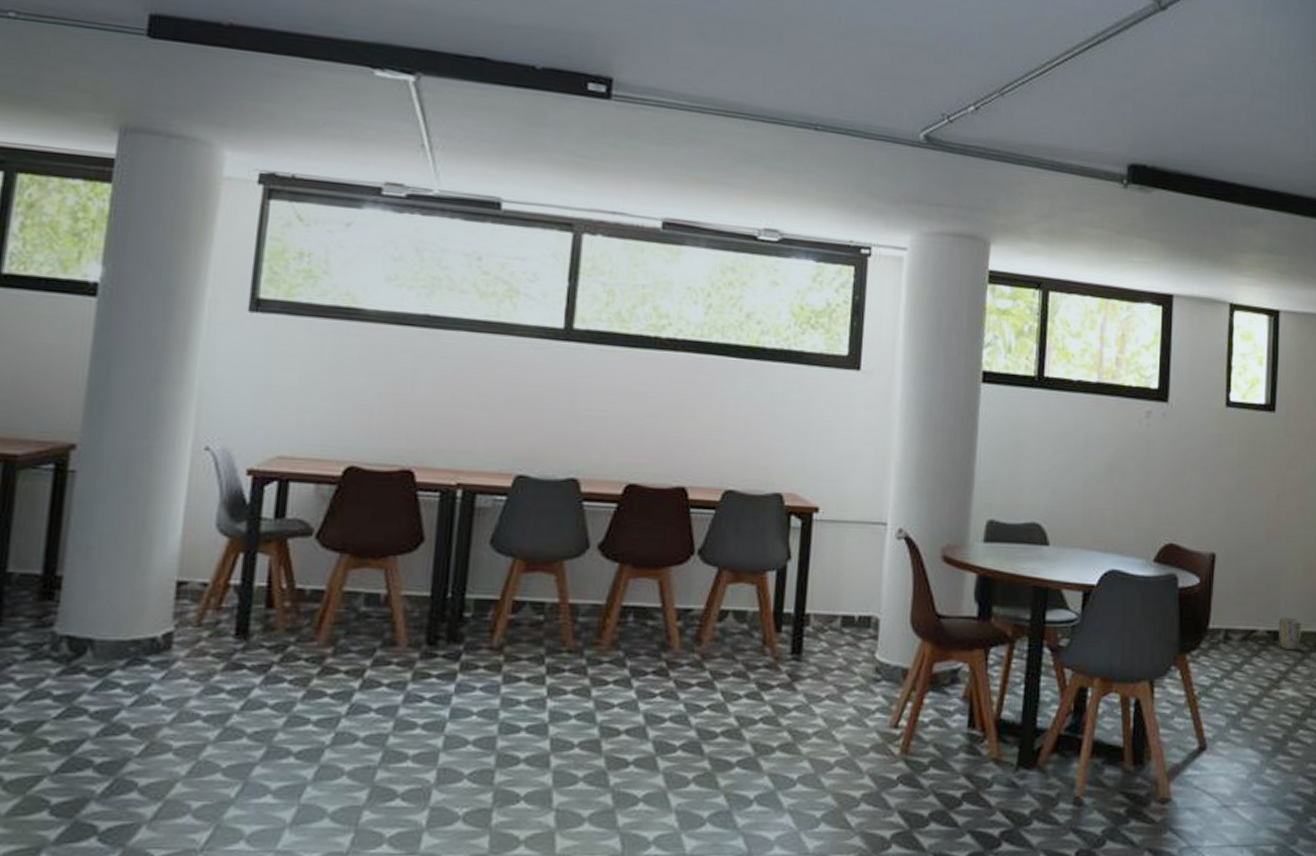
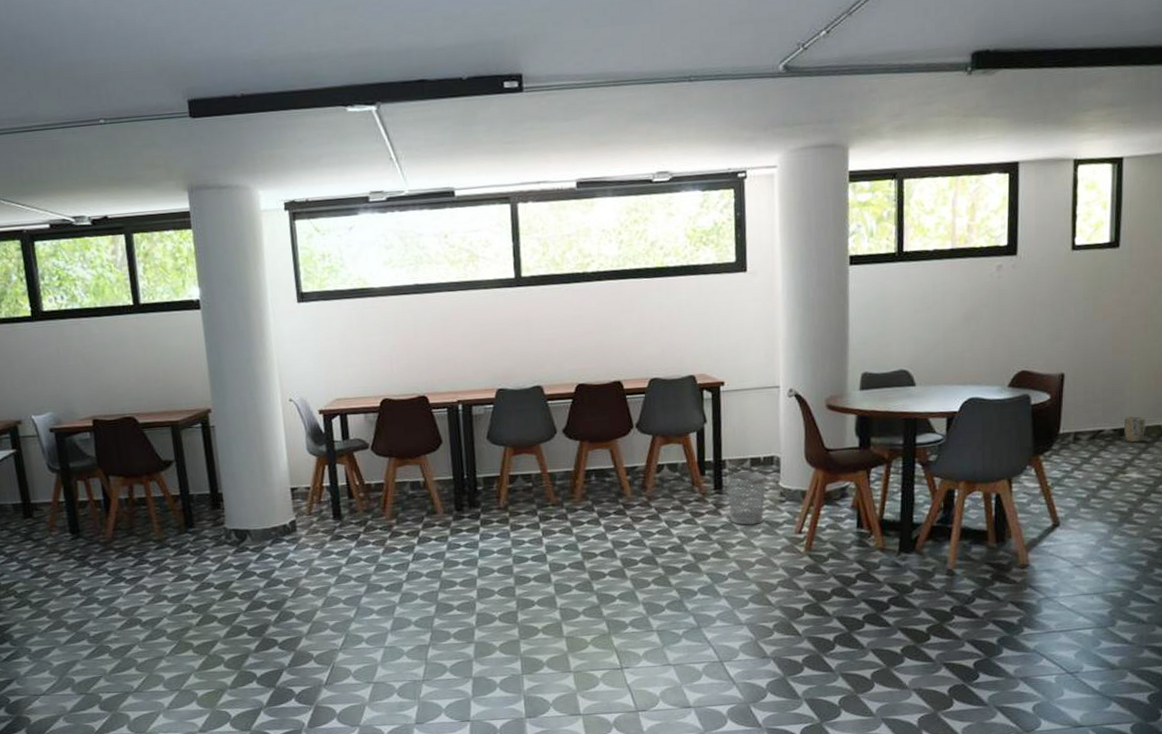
wastebasket: none [808,635,859,709] -> present [726,472,766,525]

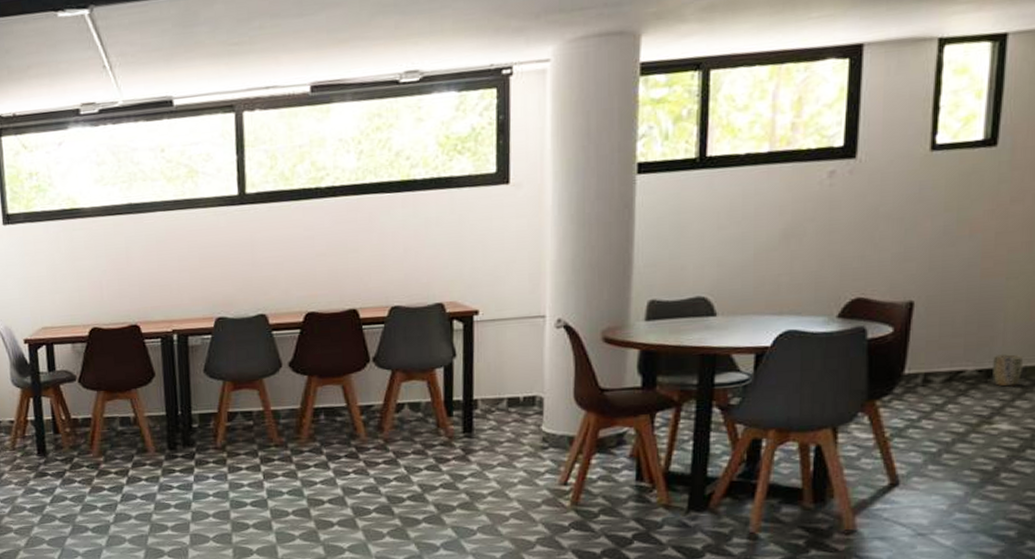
wastebasket: present [726,472,766,525] -> none [478,414,526,474]

